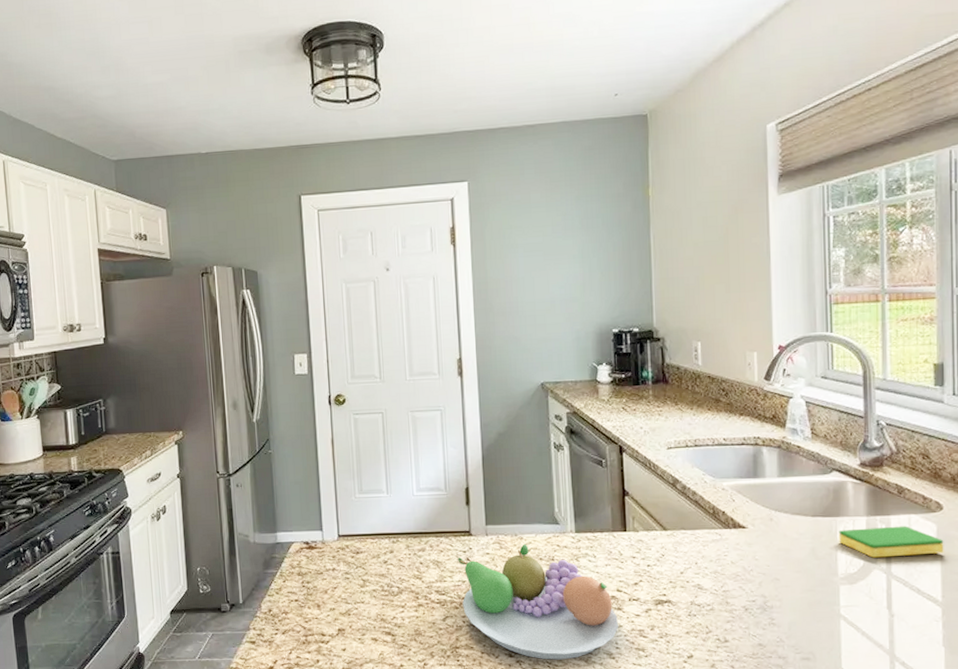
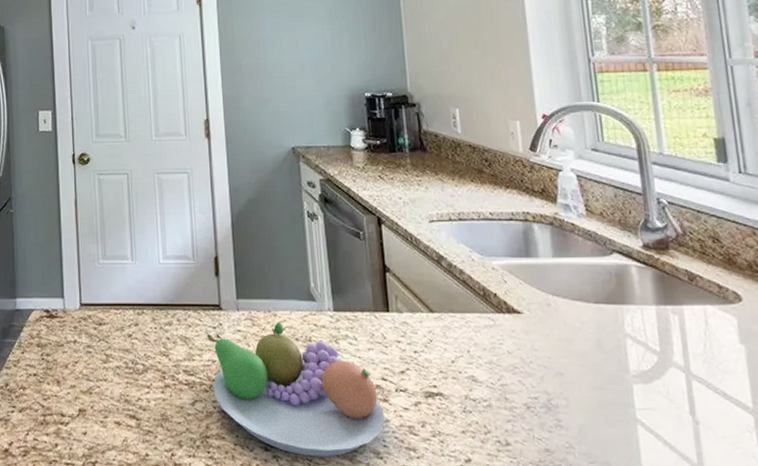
dish sponge: present [839,526,944,558] -> none [626,318,749,354]

